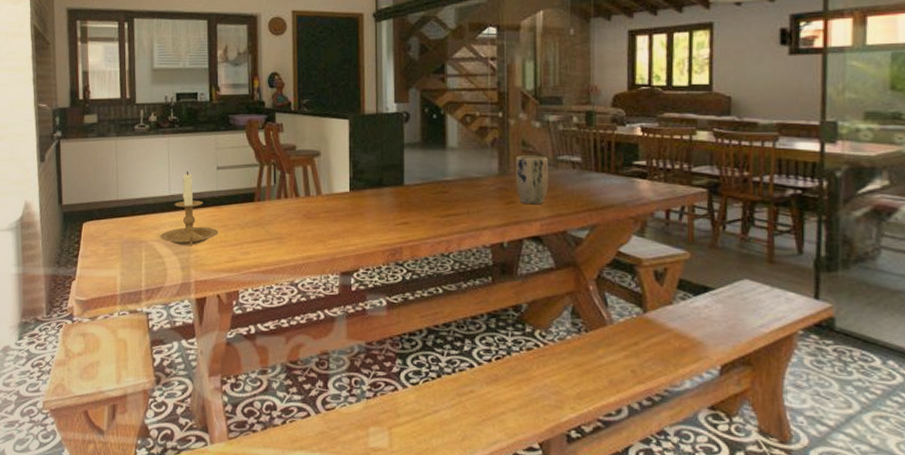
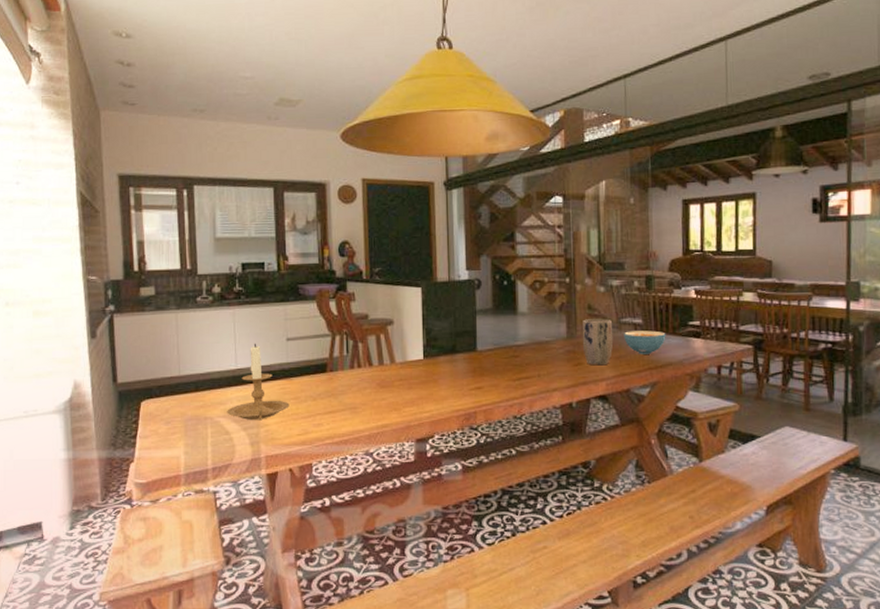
cereal bowl: none [561,169,608,194] -> present [624,330,666,354]

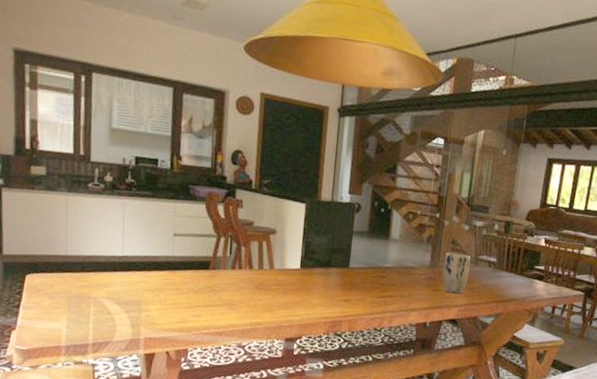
candle holder: present [227,343,290,421] -> none [110,234,171,306]
cereal bowl: present [624,330,666,354] -> none [478,267,515,289]

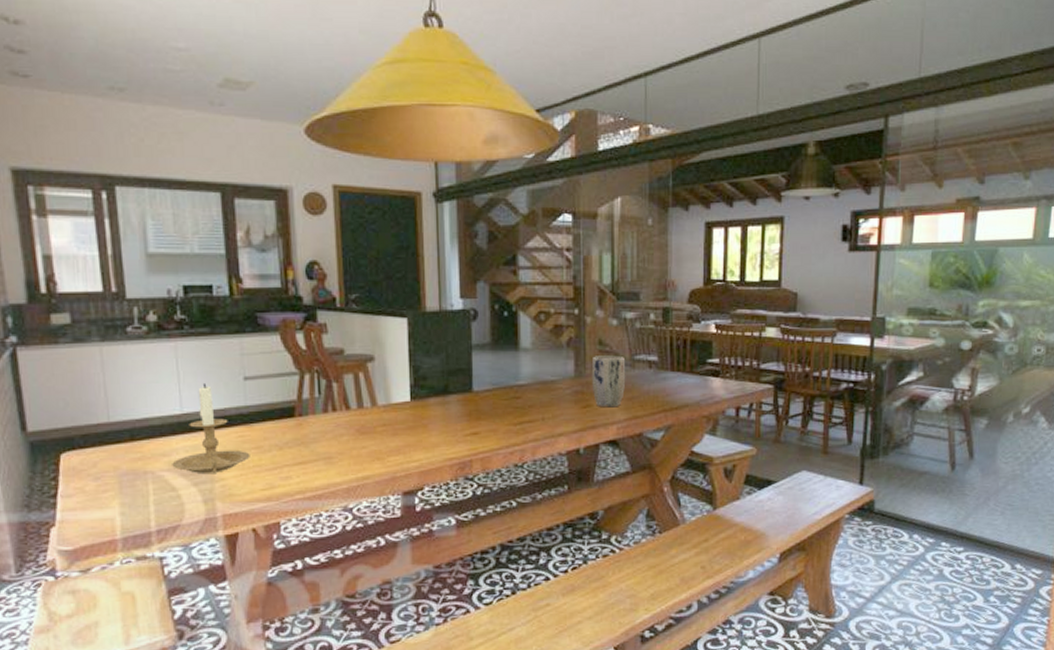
candle holder: none [110,234,171,306] -> present [172,382,250,474]

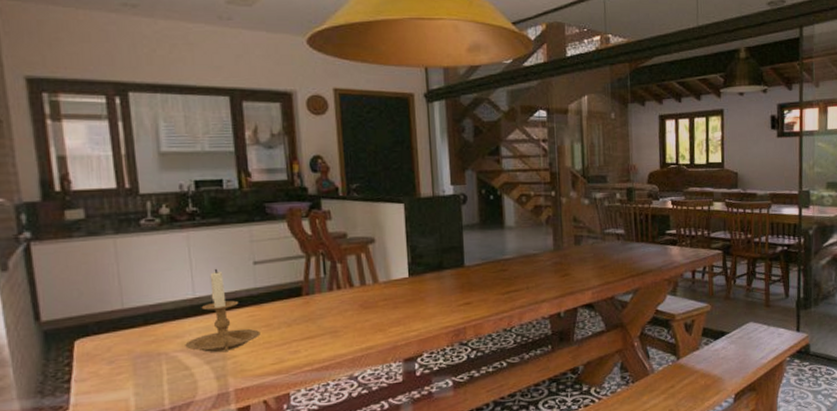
plant pot: present [591,355,626,408] -> none [568,230,598,276]

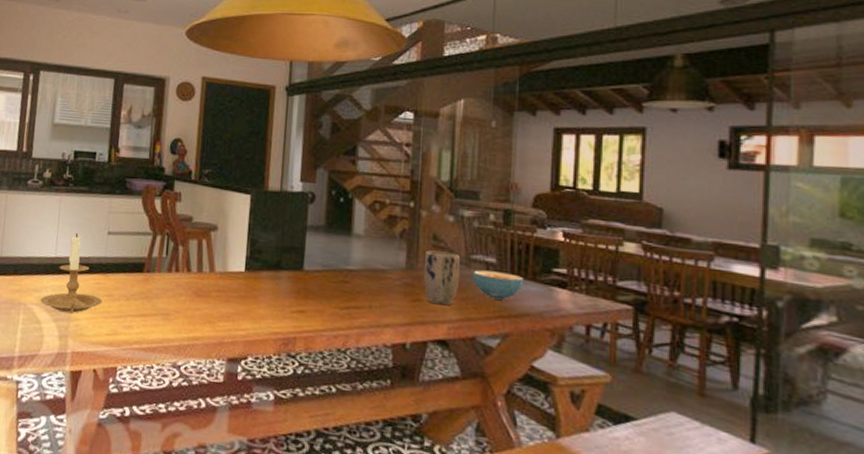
plant pot: none [568,230,598,276] -> present [423,250,461,306]
cereal bowl: none [607,240,646,263] -> present [473,270,524,300]

